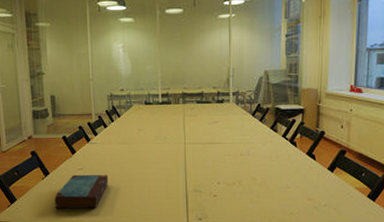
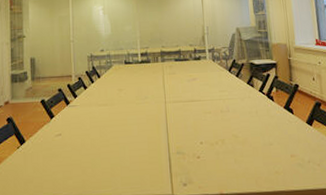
book: present [54,174,109,209] -> none [29,139,88,182]

